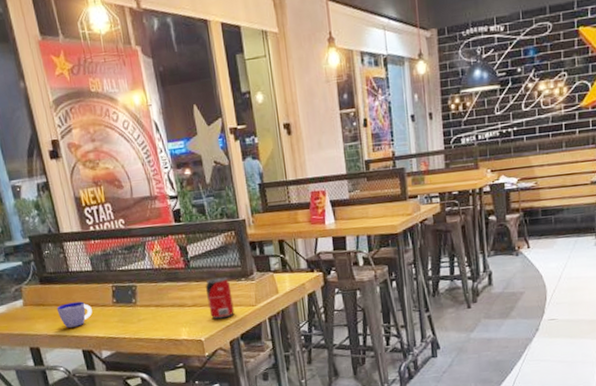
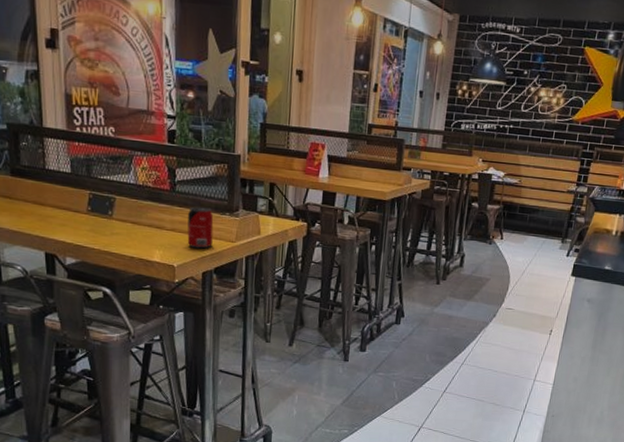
cup: present [56,301,93,328] -> none [24,201,63,228]

